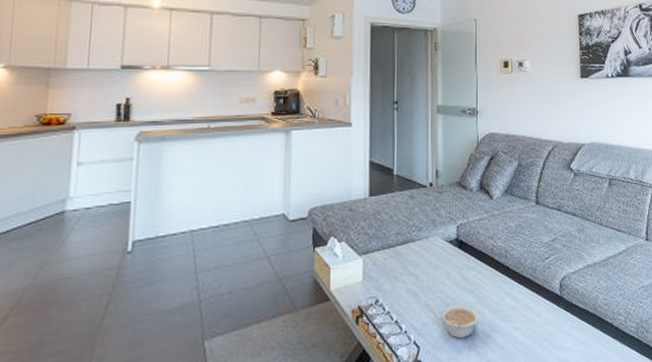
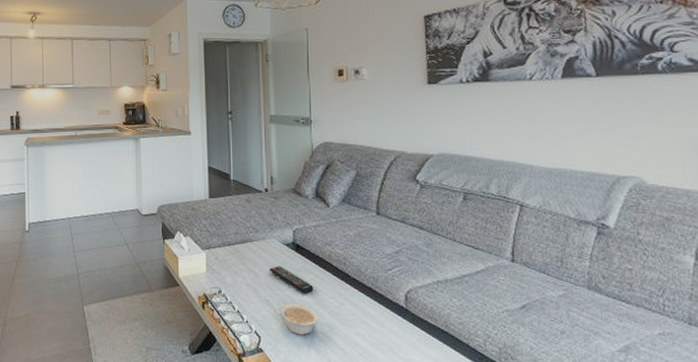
remote control: none [432,265,476,293] -> present [270,266,314,294]

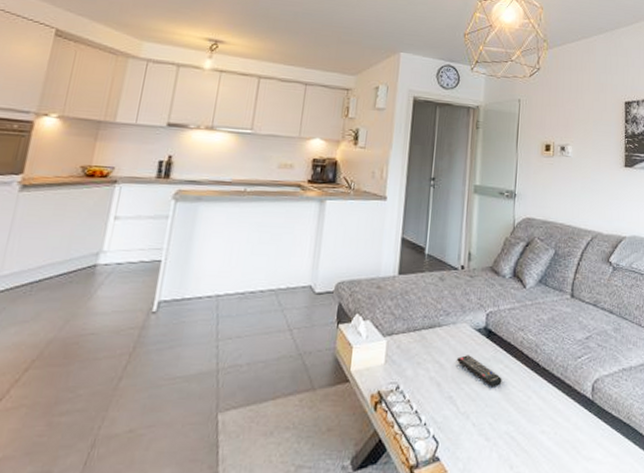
legume: present [280,303,318,336] -> none [464,399,504,437]

